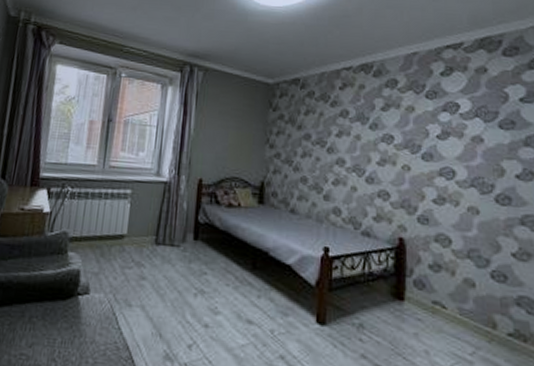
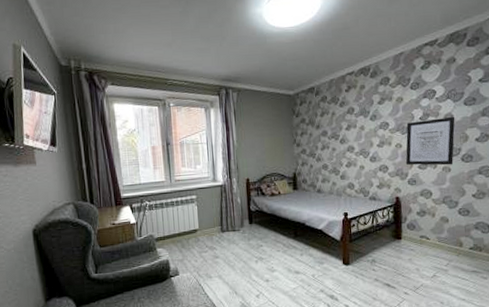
wall art: none [415,139,486,206] -> present [405,116,455,166]

